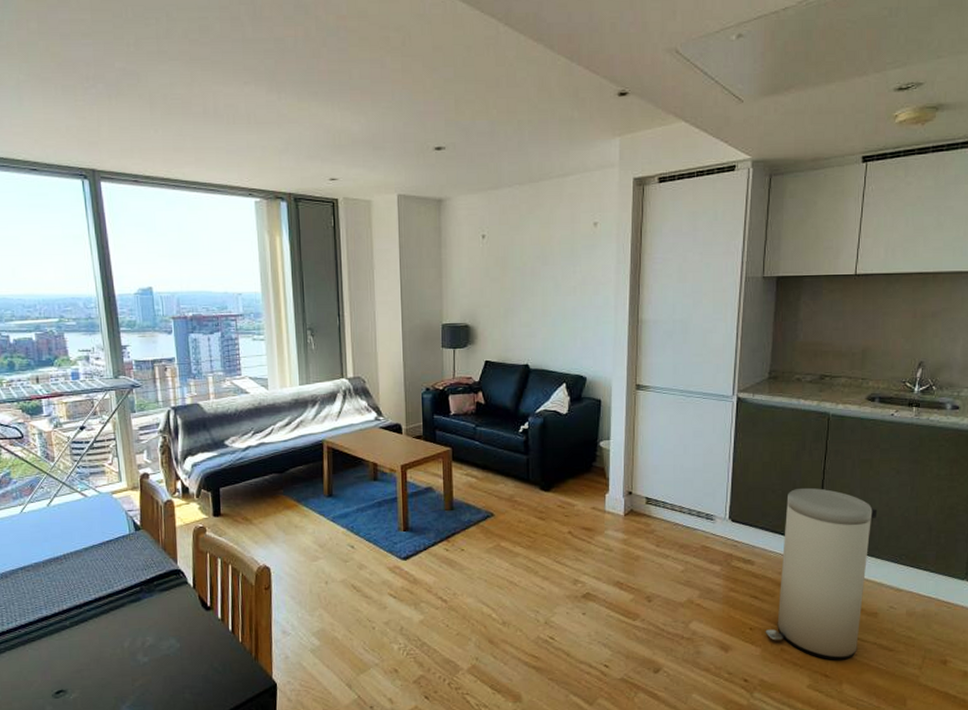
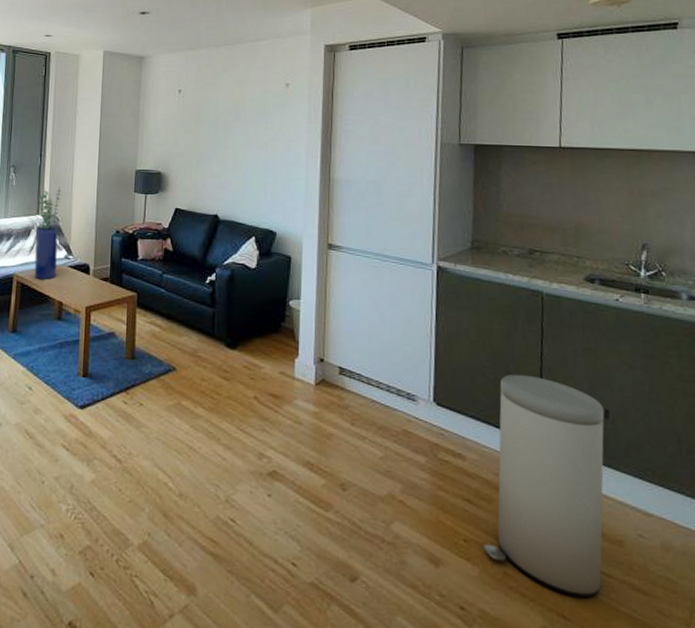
vase: none [340,347,368,444] -> present [34,187,62,280]

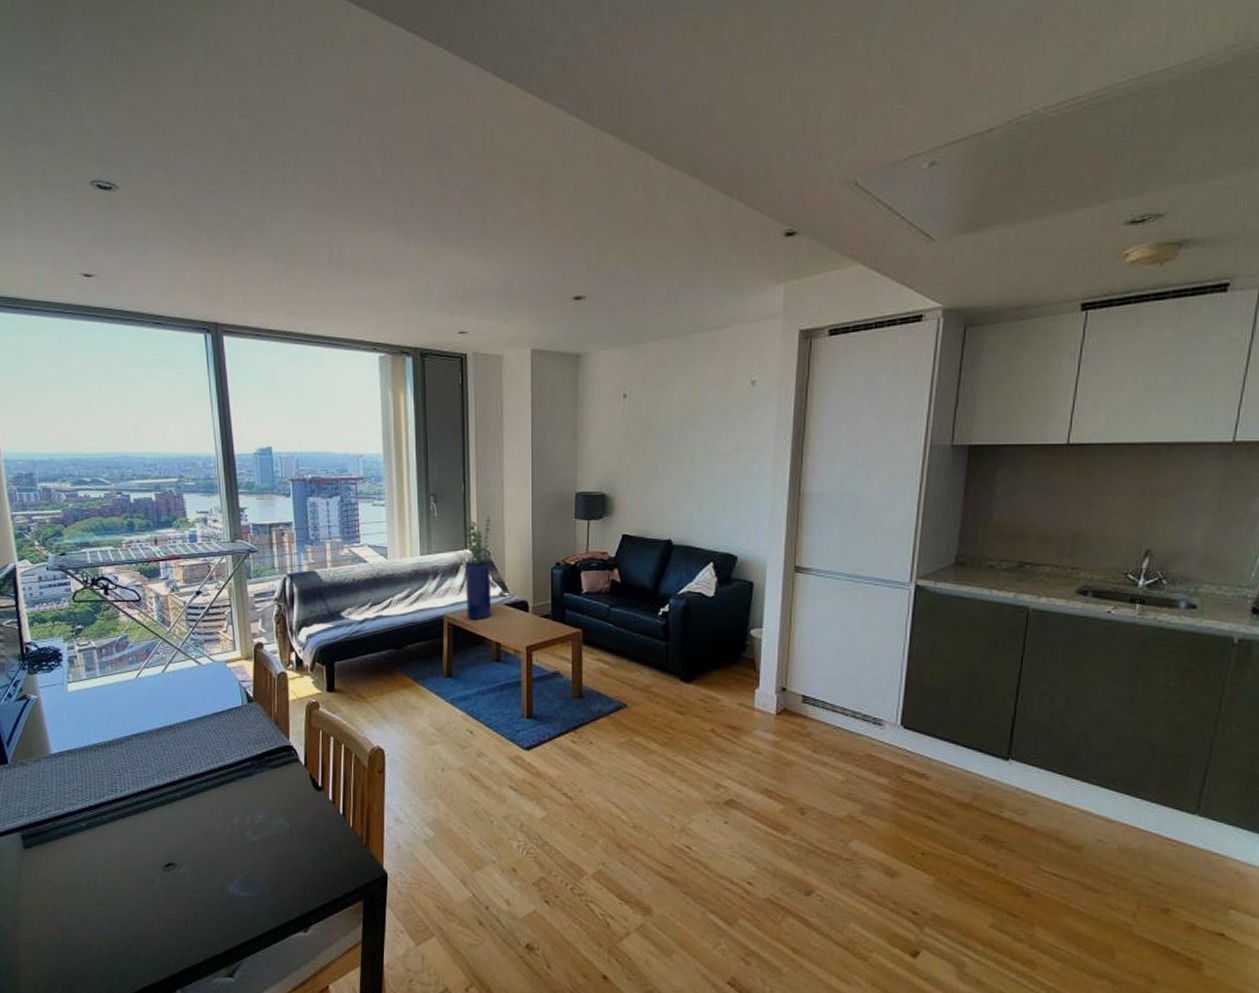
pedal bin: present [483,374,611,600] -> none [940,693,1086,900]

